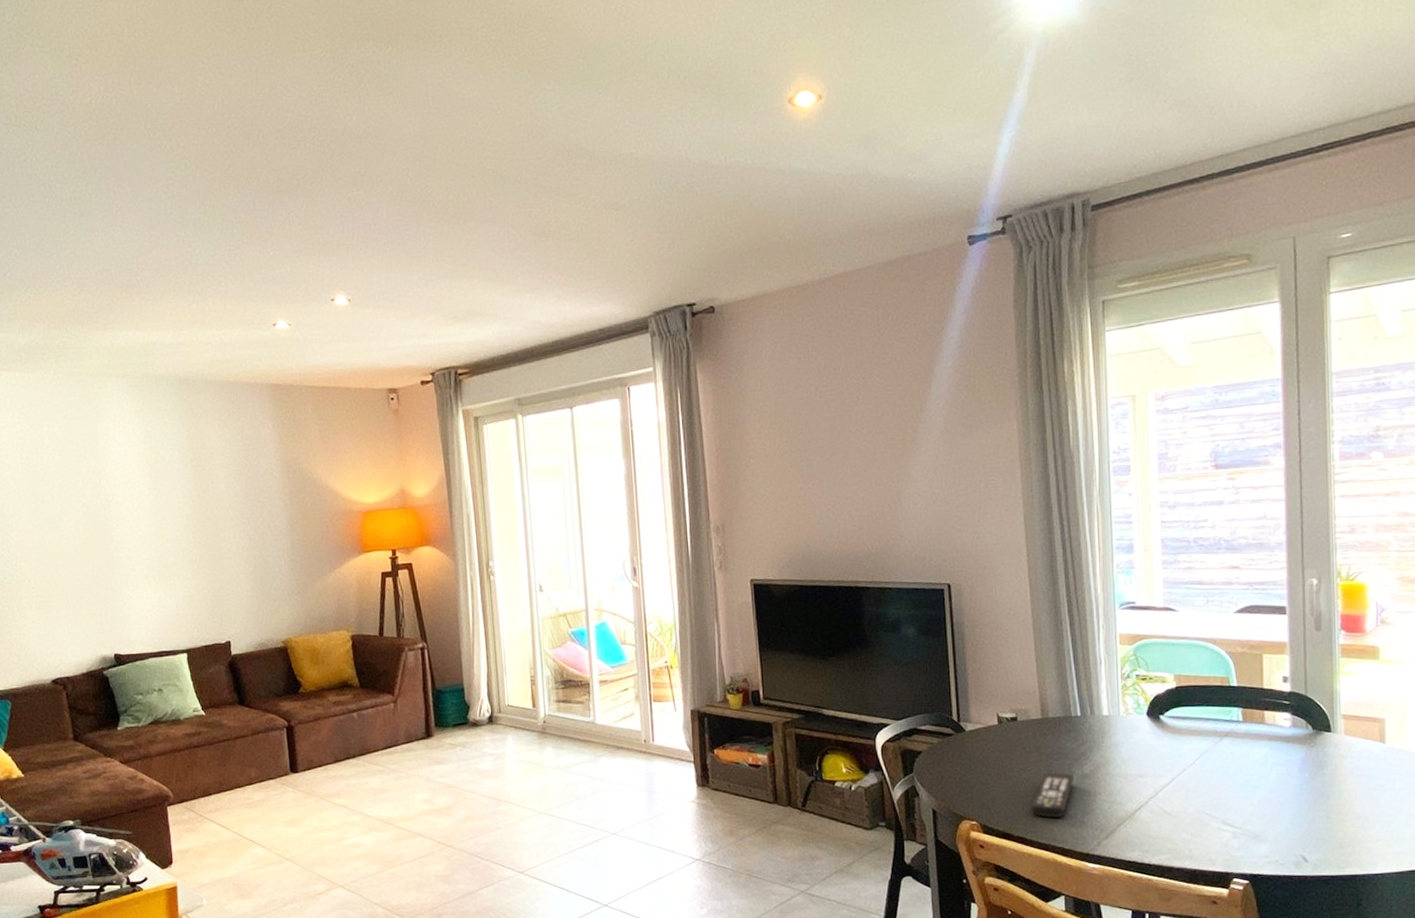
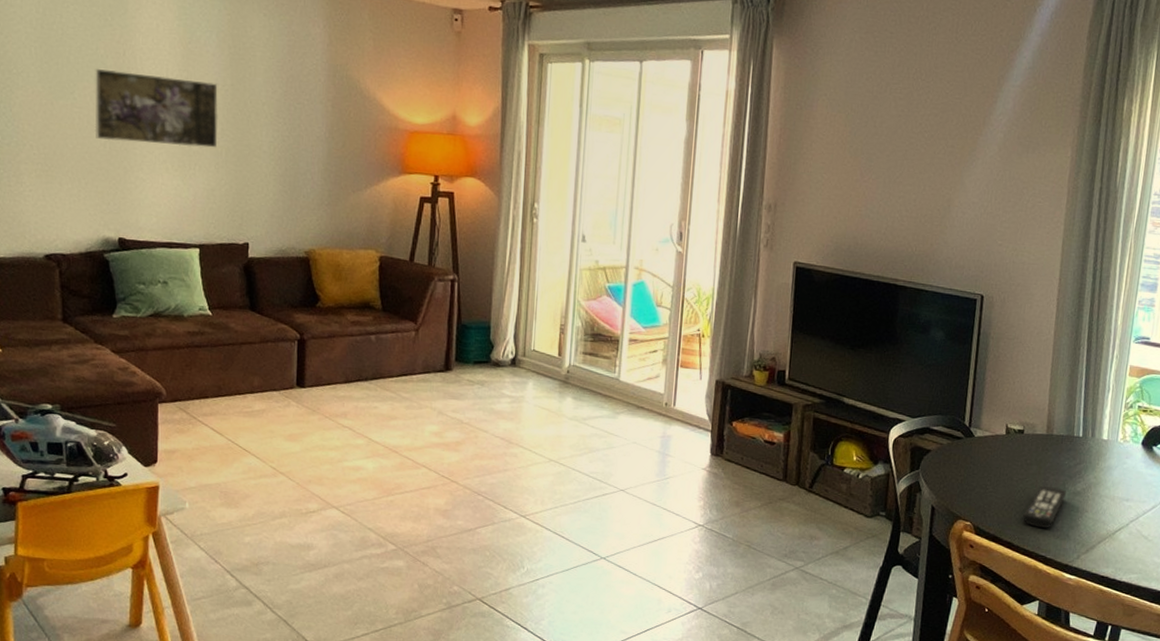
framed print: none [76,496,191,565] -> present [94,69,219,148]

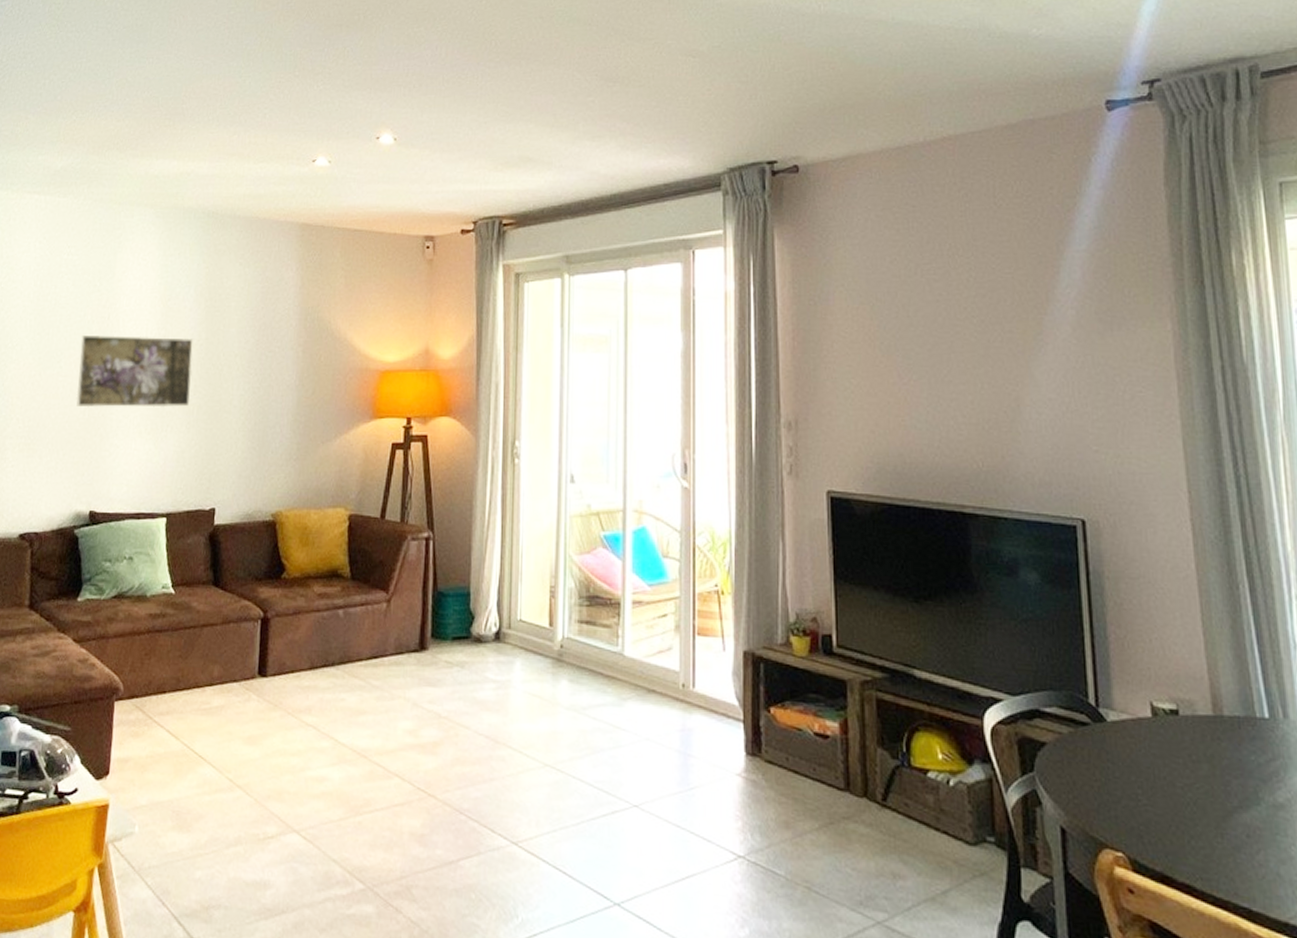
remote control: present [1023,485,1066,528] -> none [1202,794,1262,863]

